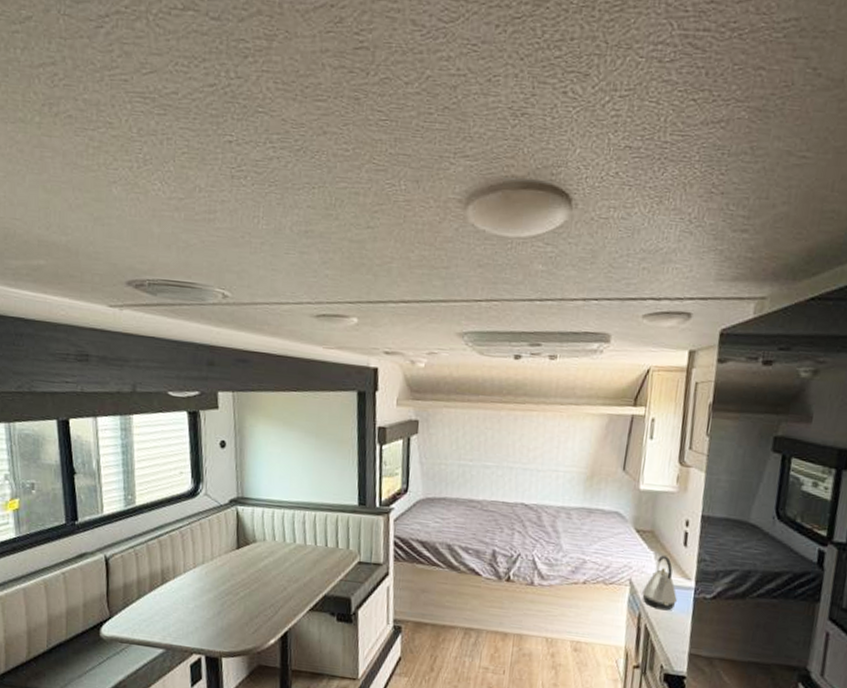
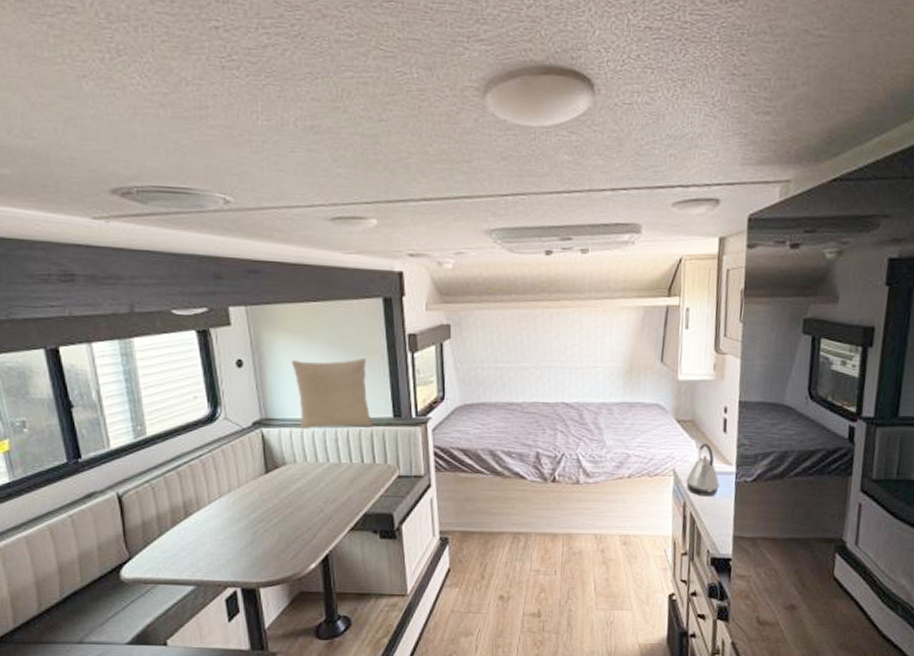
pillow: none [268,445,339,512] -> present [291,358,373,430]

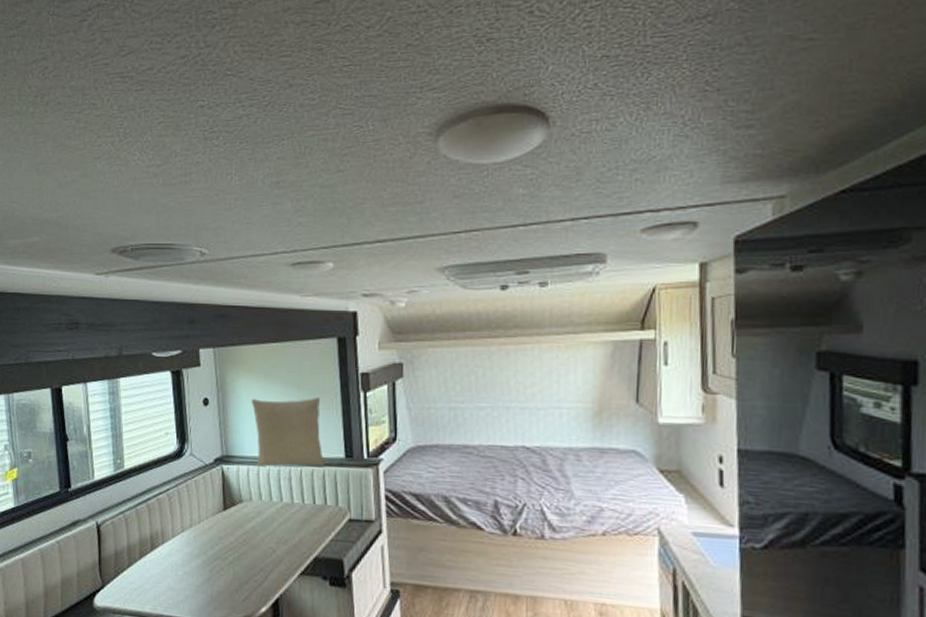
kettle: present [686,443,720,497] -> none [675,498,719,564]

